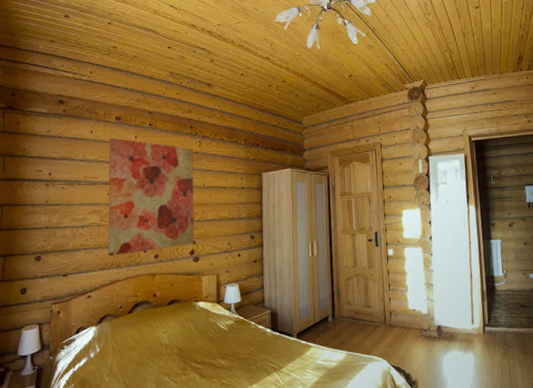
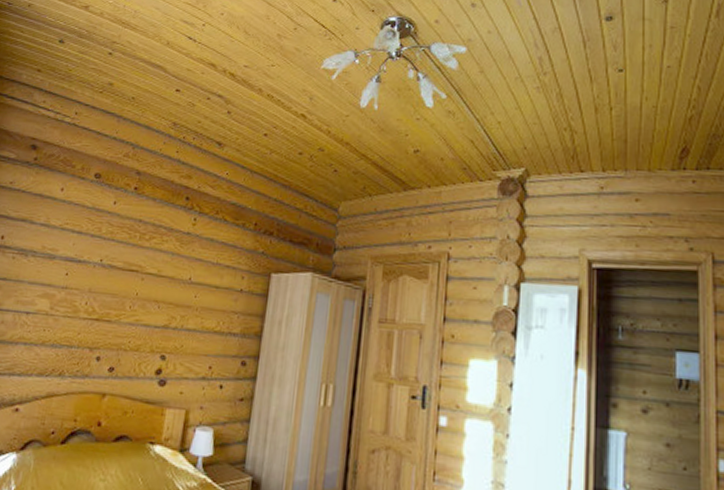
wall art: present [107,137,195,257] -> none [50,200,185,361]

